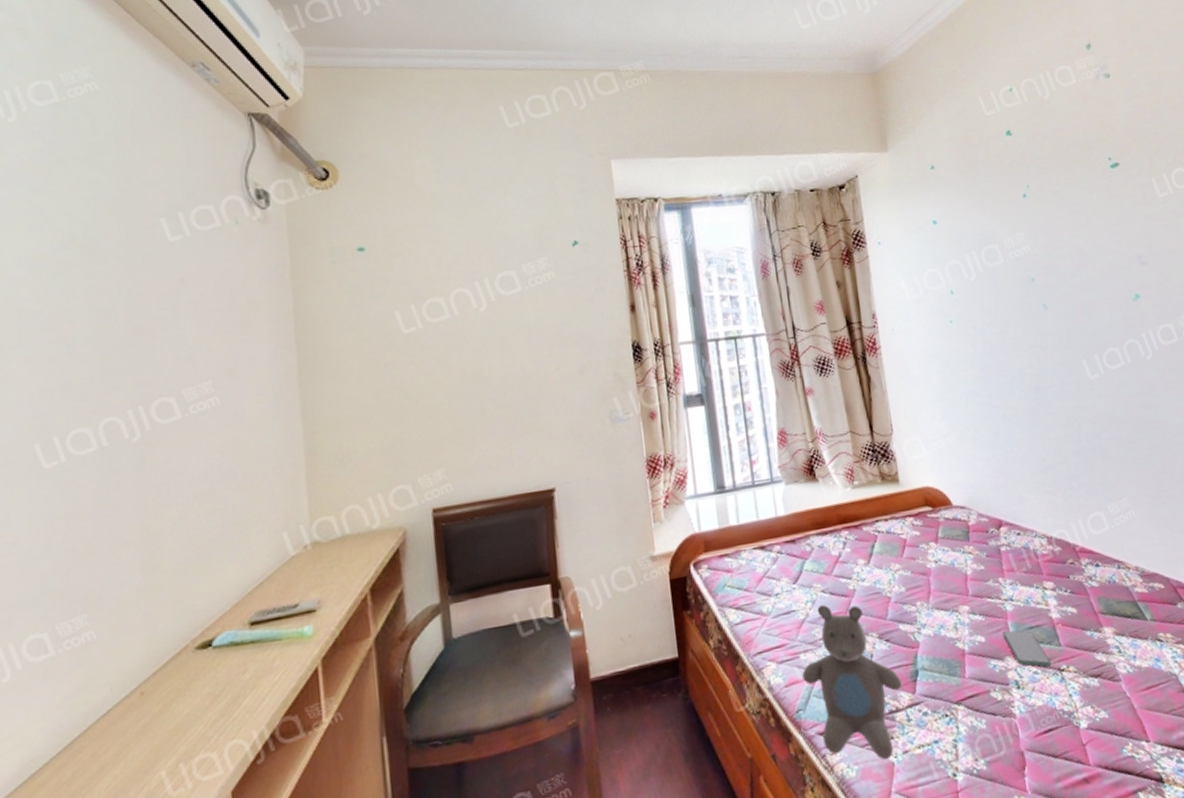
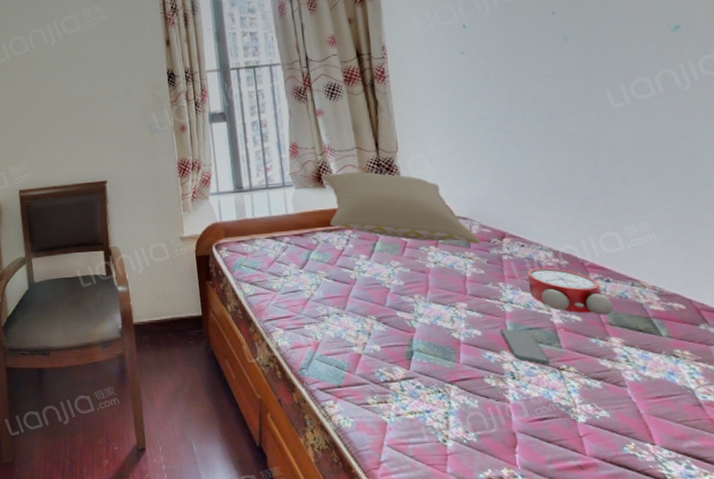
stuffed animal: present [802,605,902,760] -> none [306,288,398,419]
pillow: none [814,459,979,537] -> present [322,171,480,245]
alarm clock: none [1021,556,1104,605] -> present [523,267,614,315]

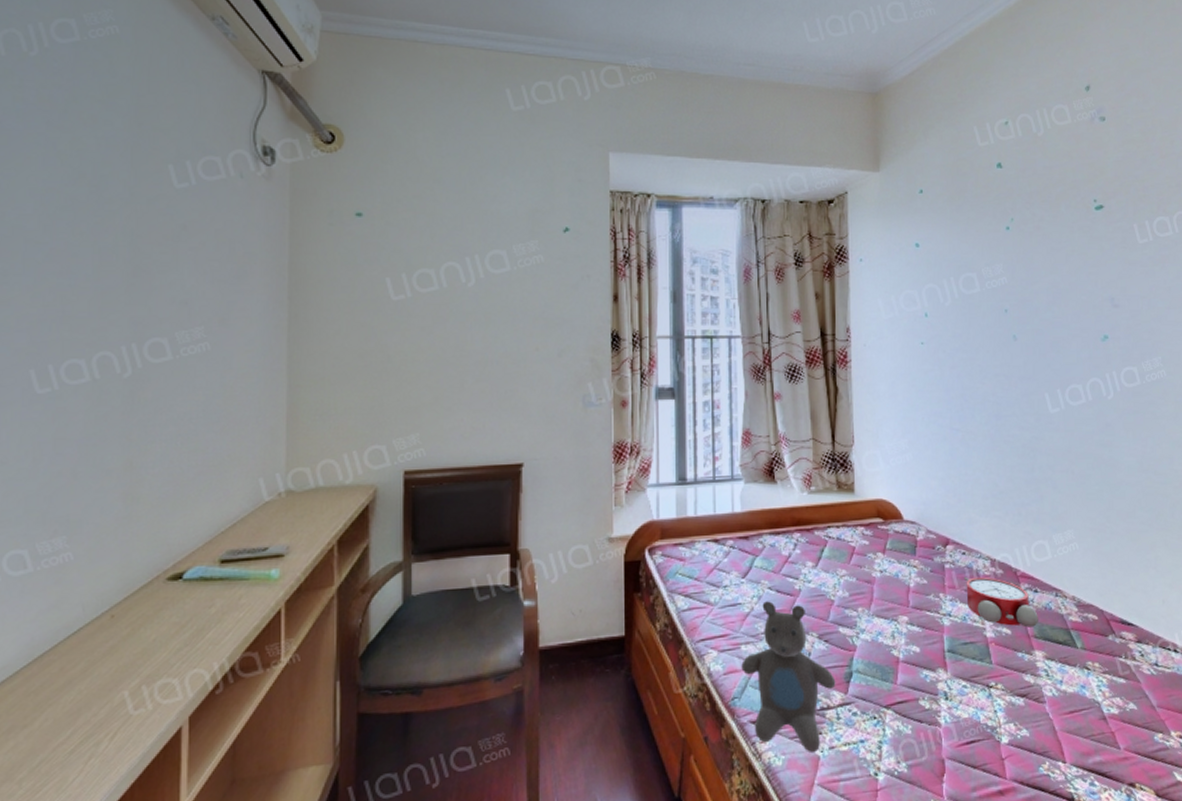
stuffed animal: none [306,288,398,419] -> present [741,601,836,754]
pillow: present [322,171,480,245] -> none [775,466,925,552]
smartphone: present [499,329,550,364] -> none [936,644,981,682]

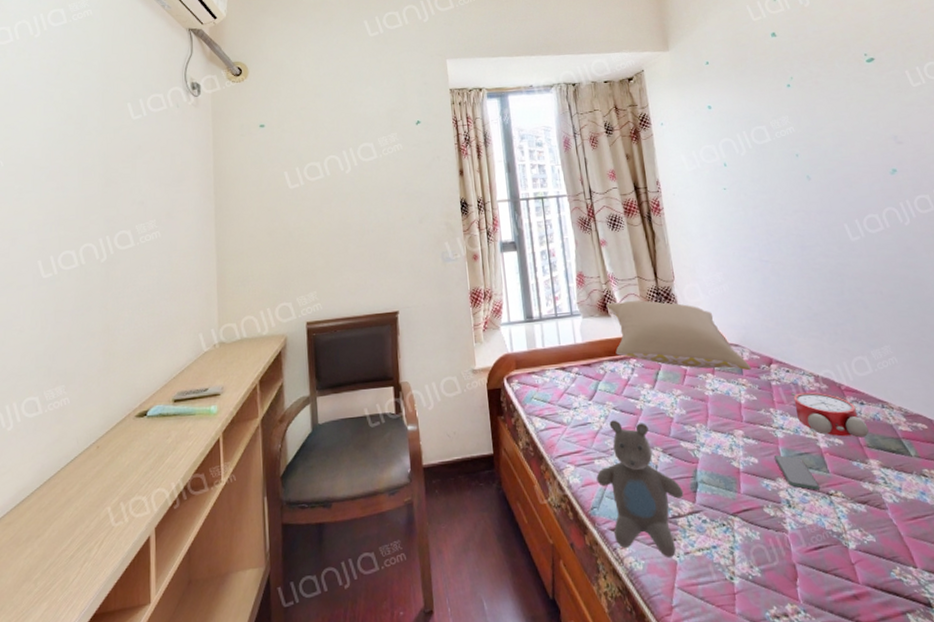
pillow: none [775,466,925,552] -> present [607,300,751,371]
smartphone: none [936,644,981,682] -> present [773,455,821,490]

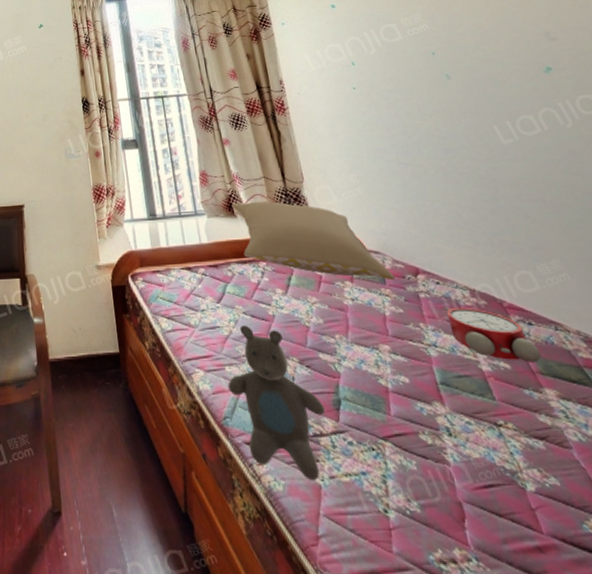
smartphone: present [773,455,821,490] -> none [427,376,486,419]

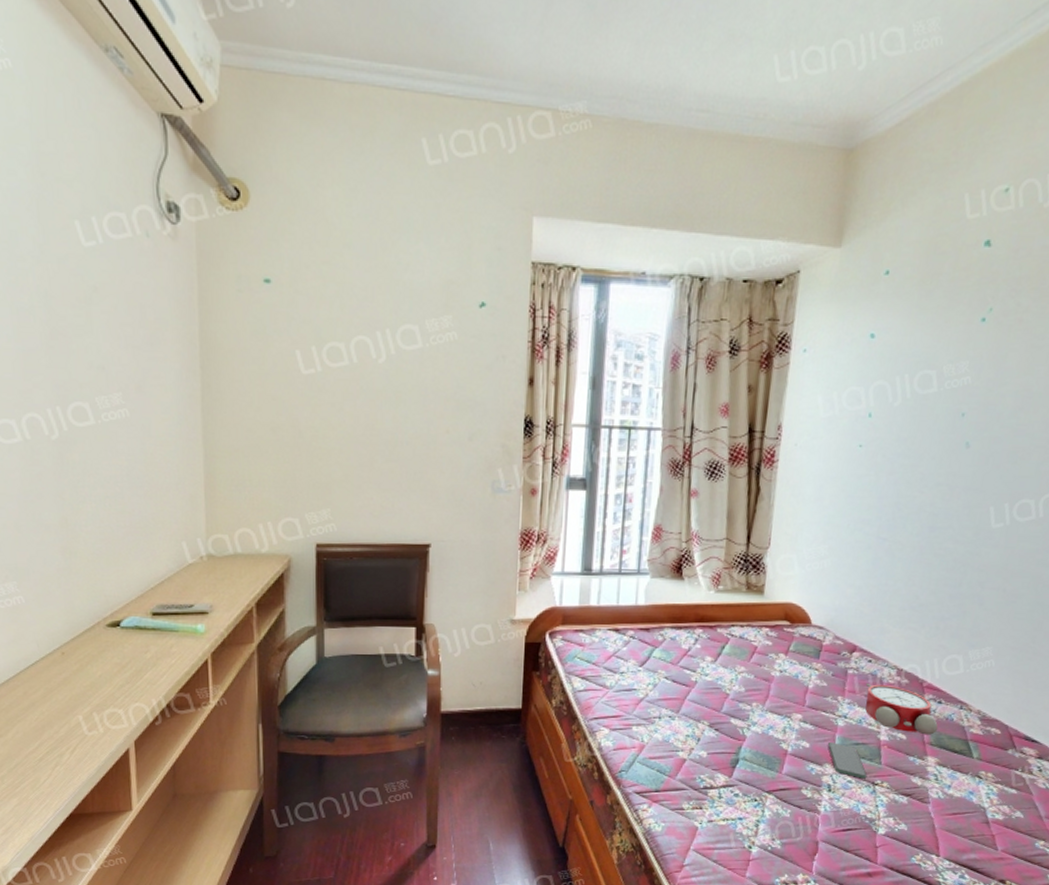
stuffed animal: present [227,325,325,481] -> none [631,689,722,824]
pillow: present [233,201,395,281] -> none [681,565,831,656]
smartphone: none [427,376,486,419] -> present [827,742,868,779]

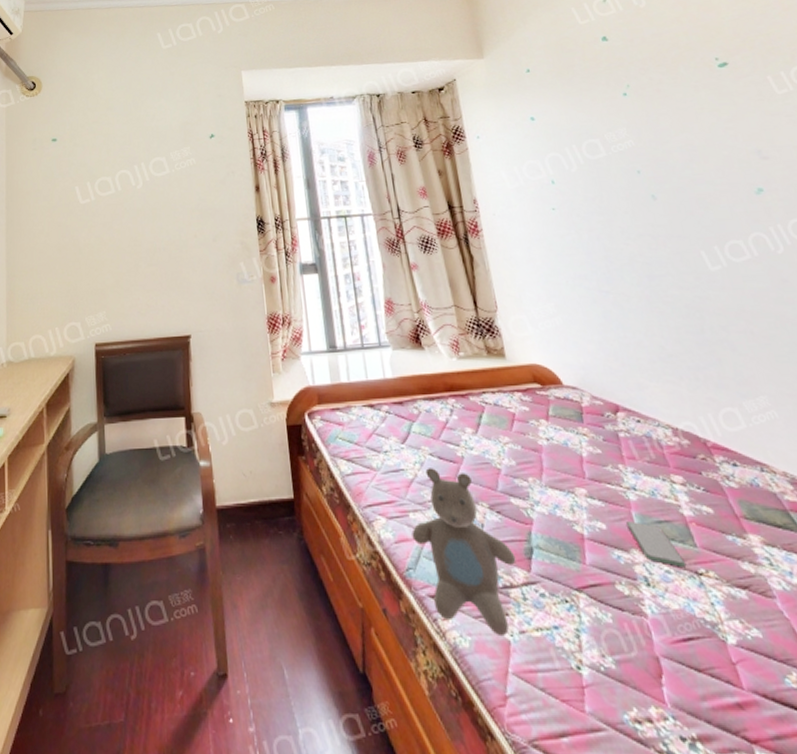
stuffed animal: none [631,689,722,824] -> present [411,468,516,637]
alarm clock: present [865,683,939,735] -> none [643,446,746,507]

